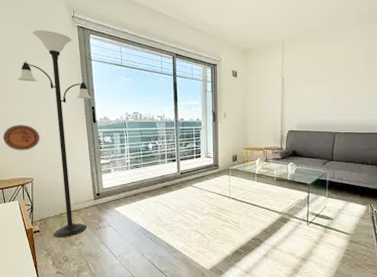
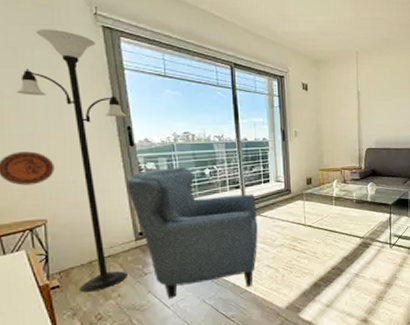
armchair: none [89,142,189,251] -> present [126,168,258,300]

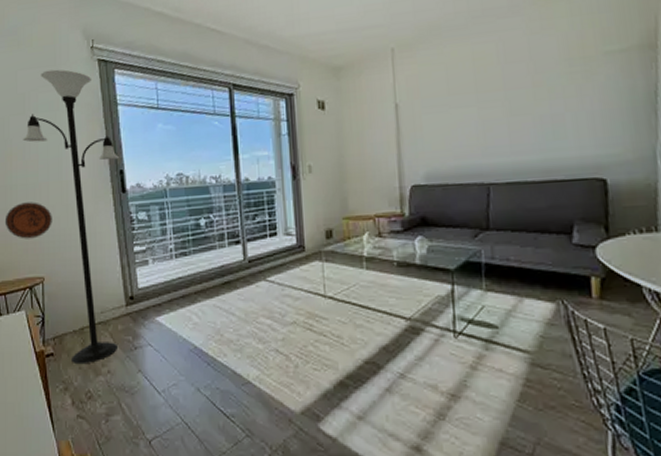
armchair: present [126,168,258,300] -> none [118,217,264,383]

